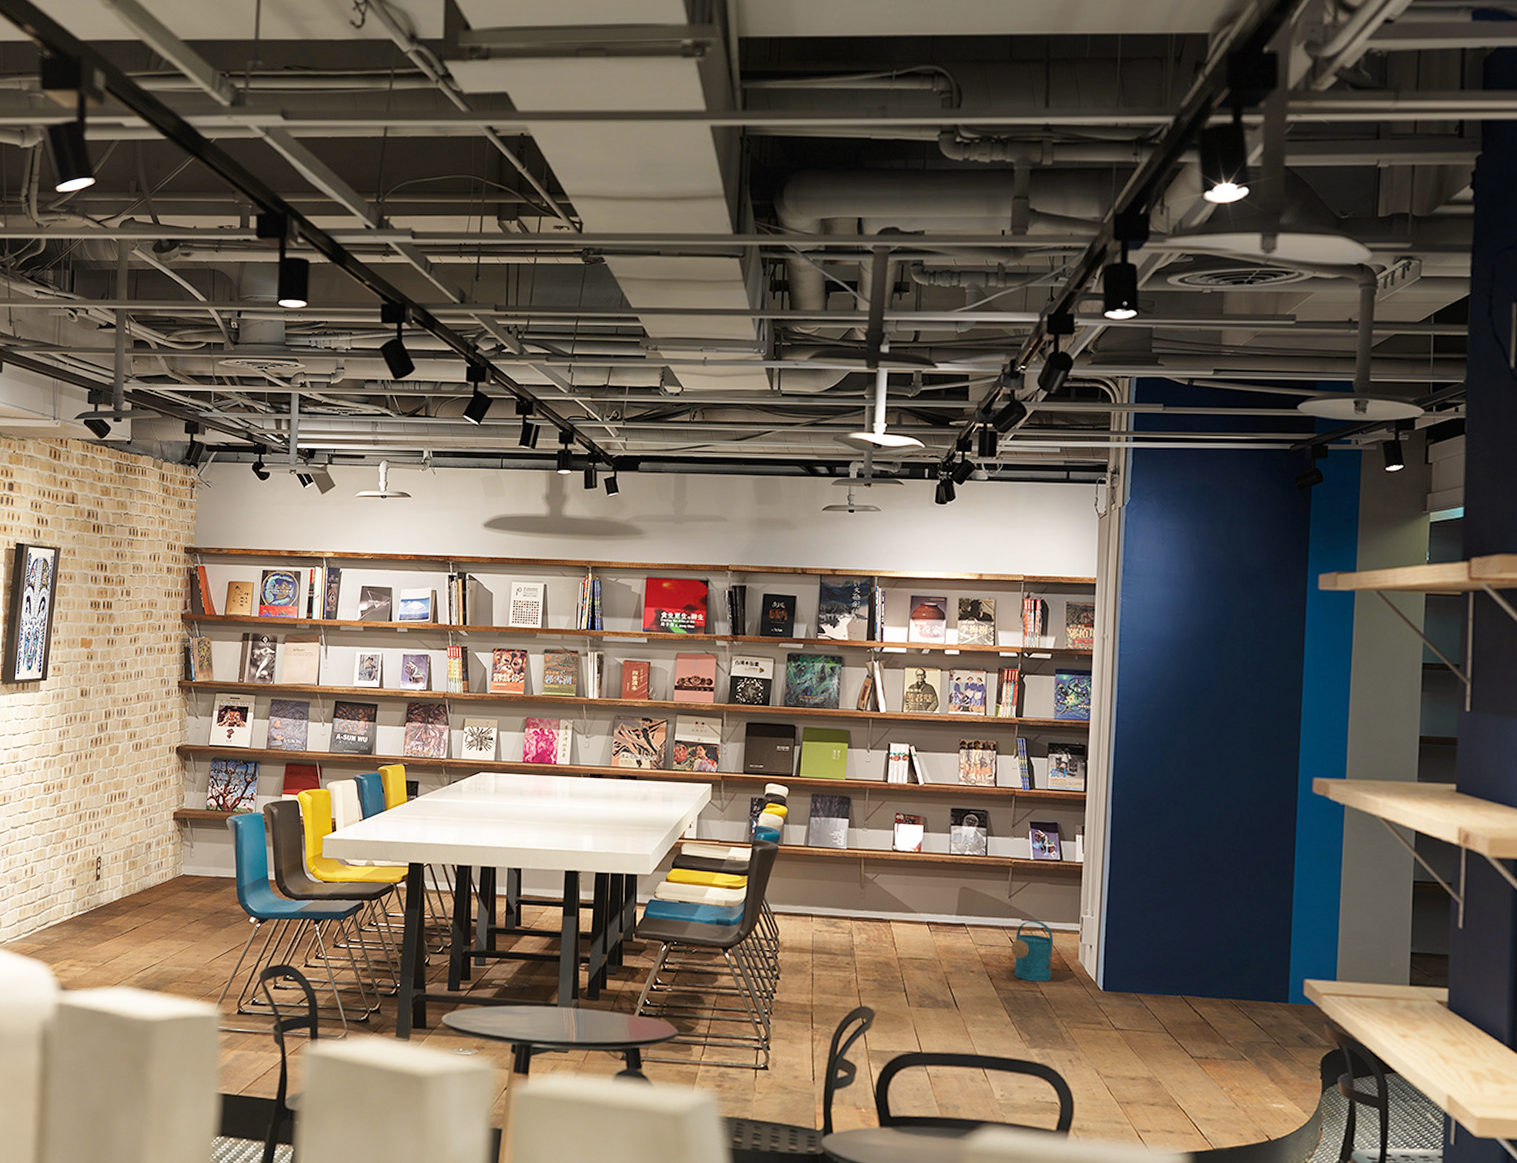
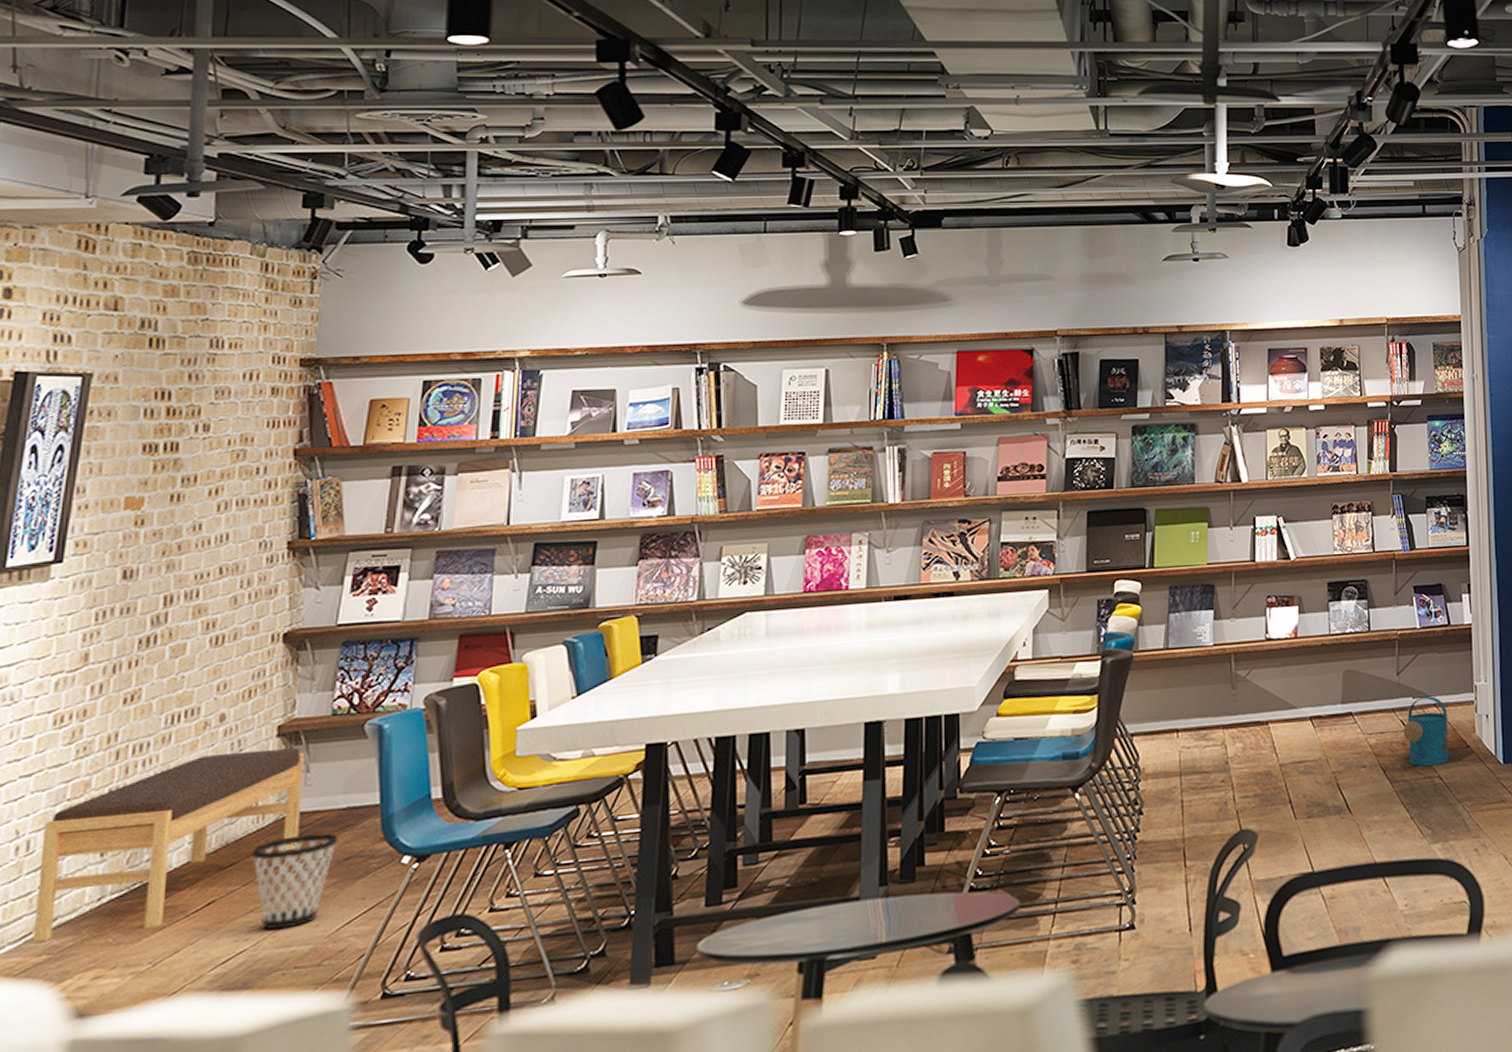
bench: none [36,826,190,938] -> present [32,748,305,942]
wastebasket: none [159,890,211,955] -> present [252,832,339,931]

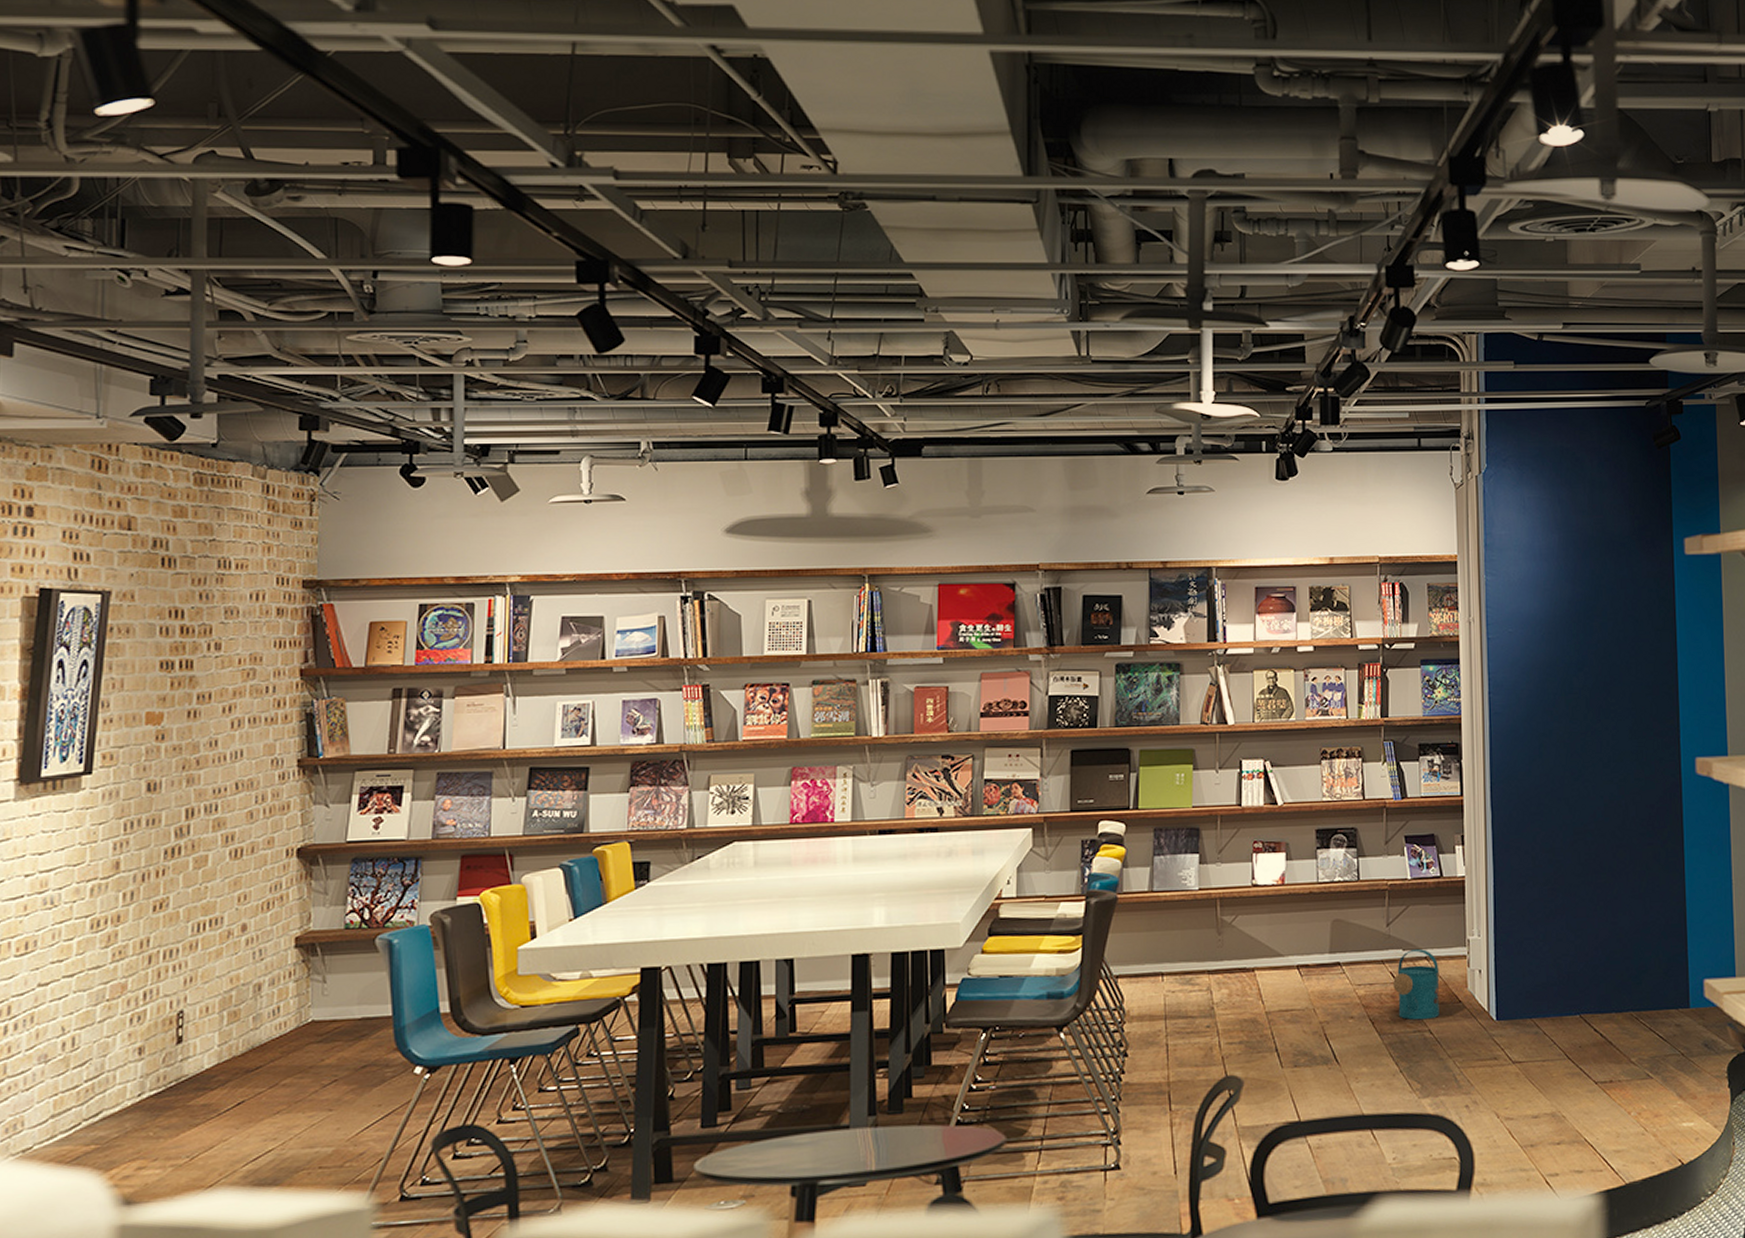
bench: present [32,748,305,942] -> none [81,959,322,1132]
wastebasket: present [252,832,339,931] -> none [277,1041,355,1132]

